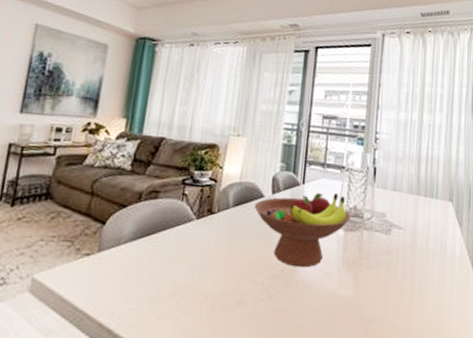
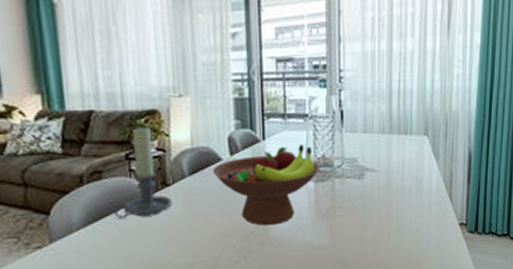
candle holder: none [160,157,214,240] -> present [114,127,172,219]

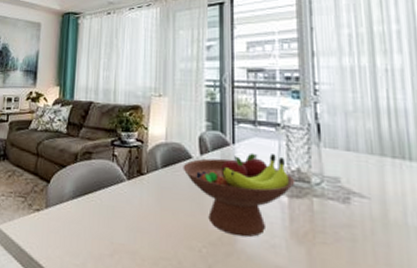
candle holder: present [114,127,172,219] -> none [96,119,145,201]

